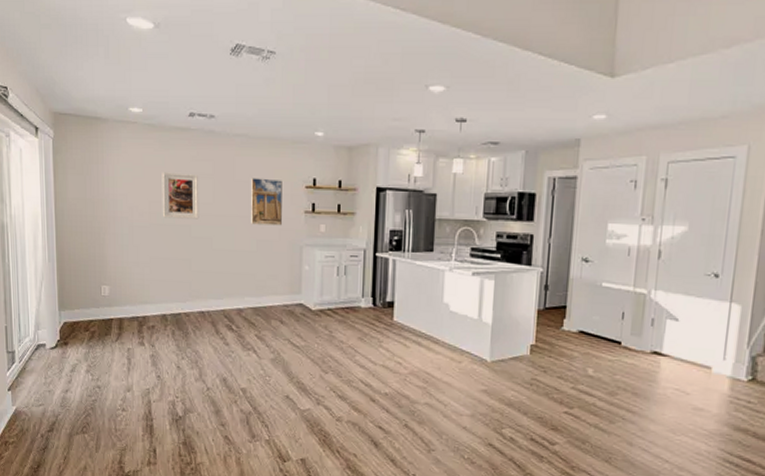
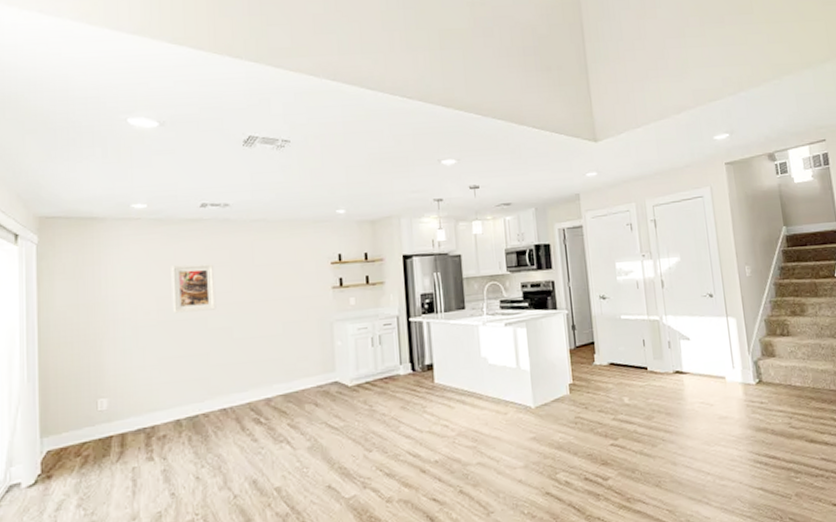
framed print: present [251,178,283,226] -> none [273,259,310,307]

